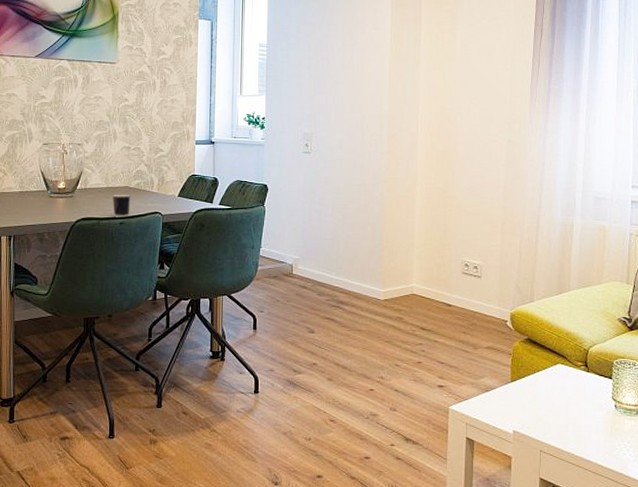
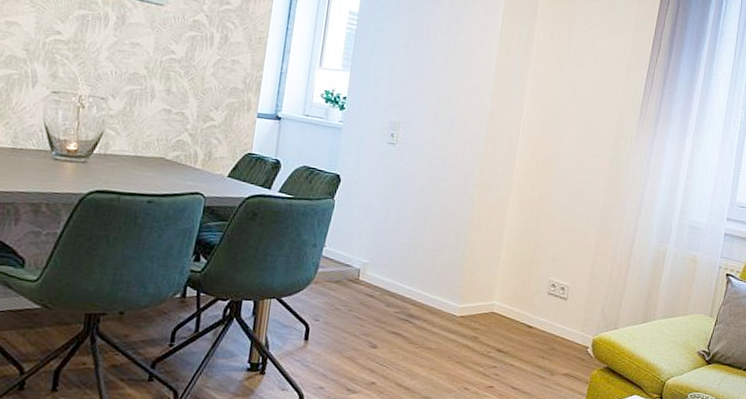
mug: present [112,194,131,217] -> none [140,165,166,195]

